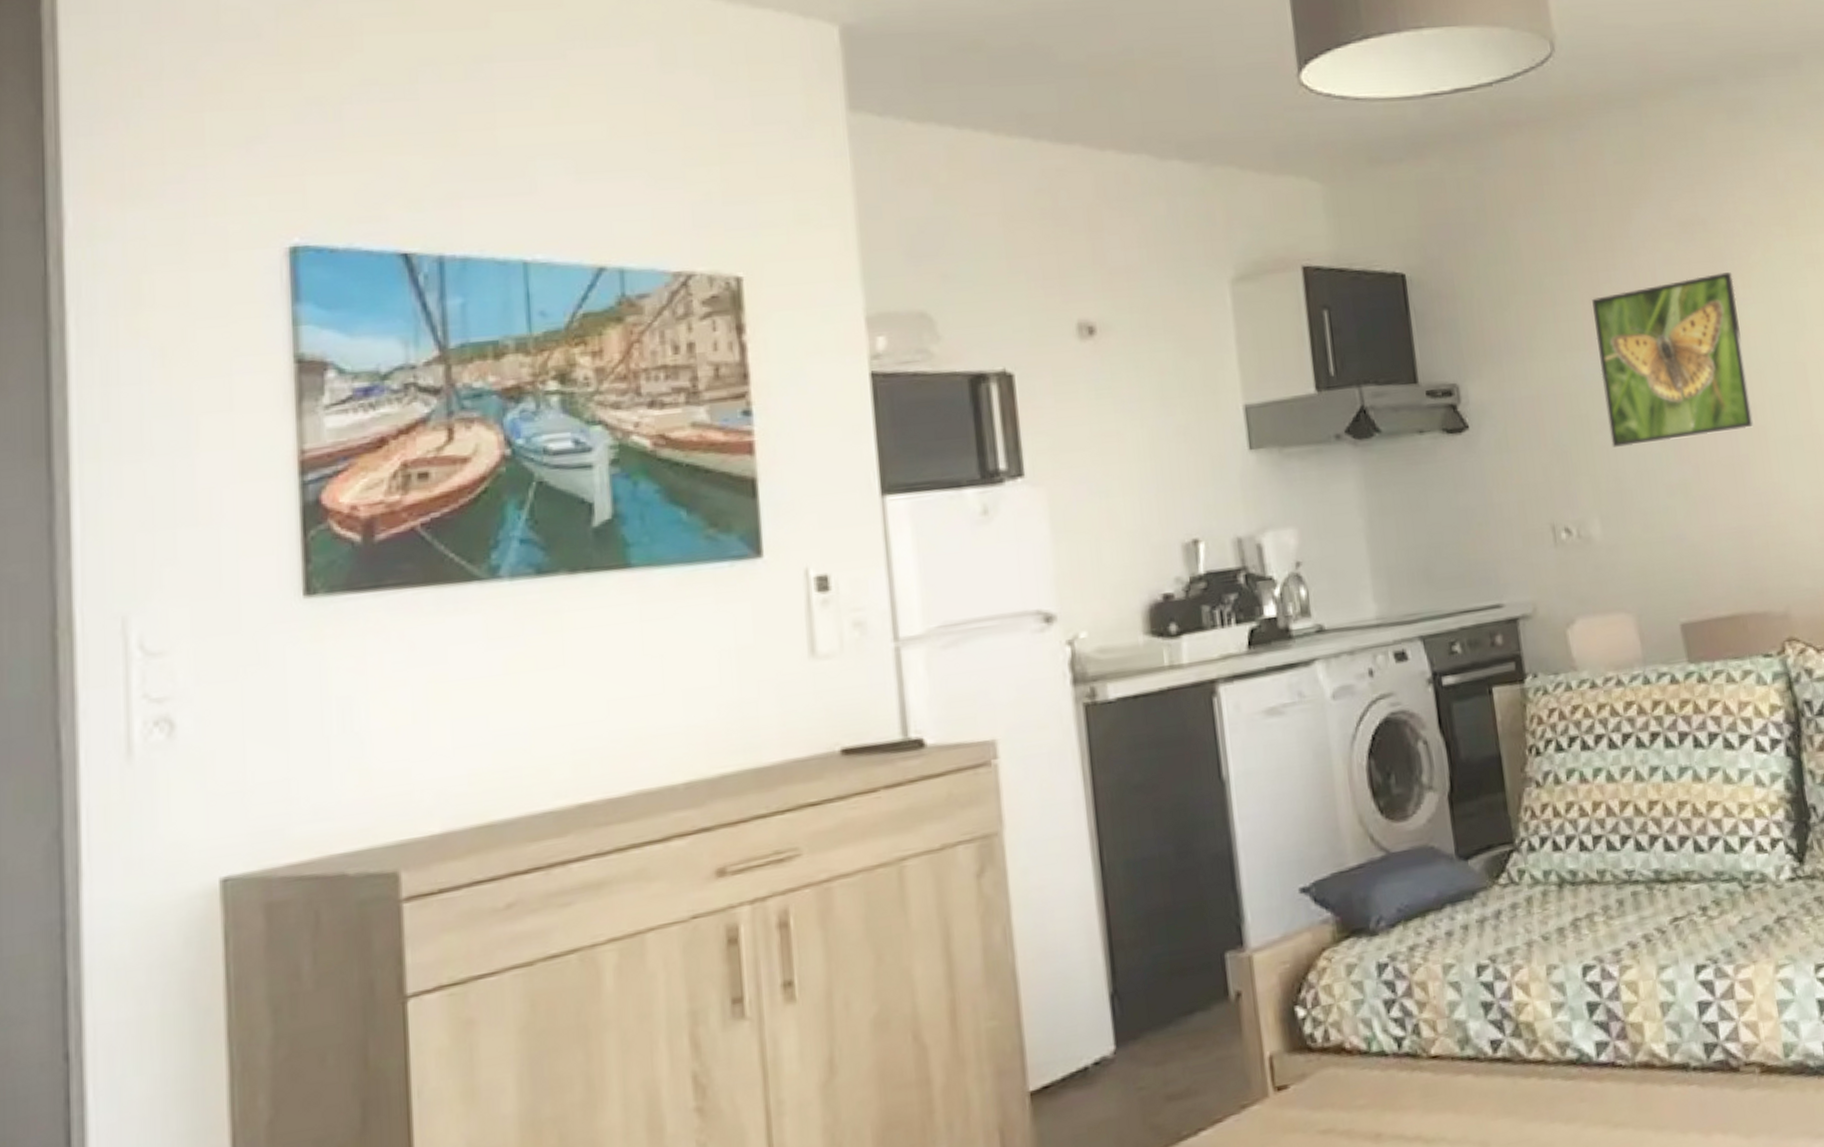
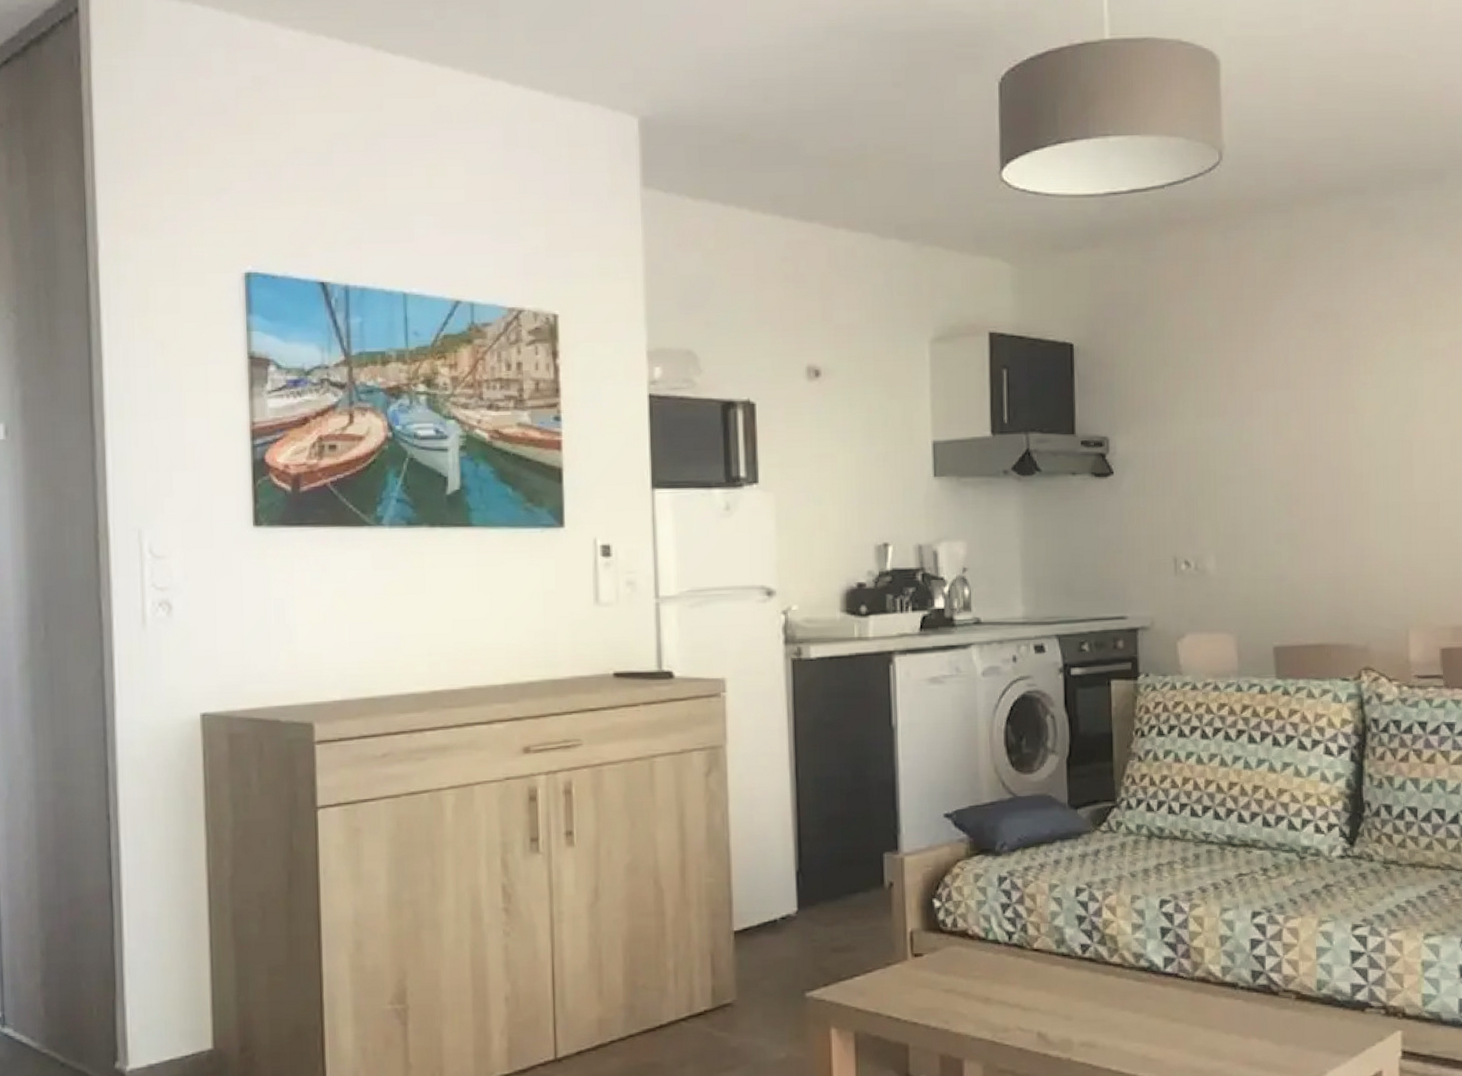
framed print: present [1592,272,1755,447] -> none [1230,360,1360,500]

